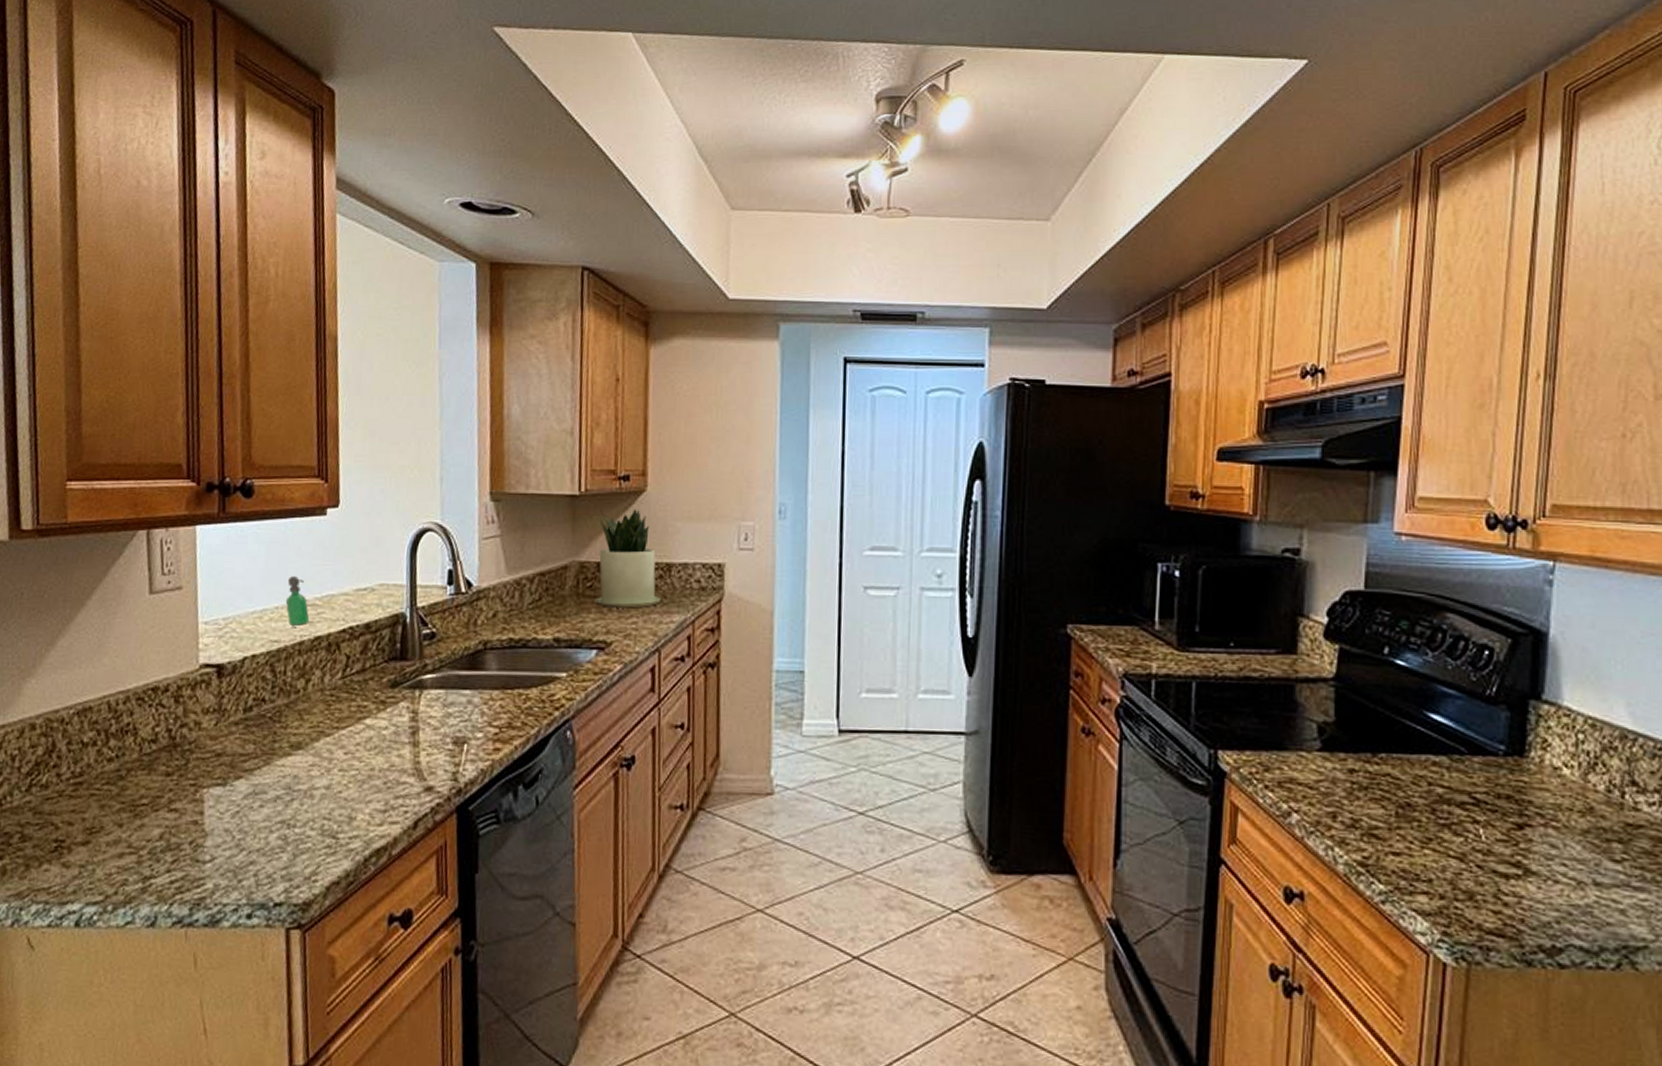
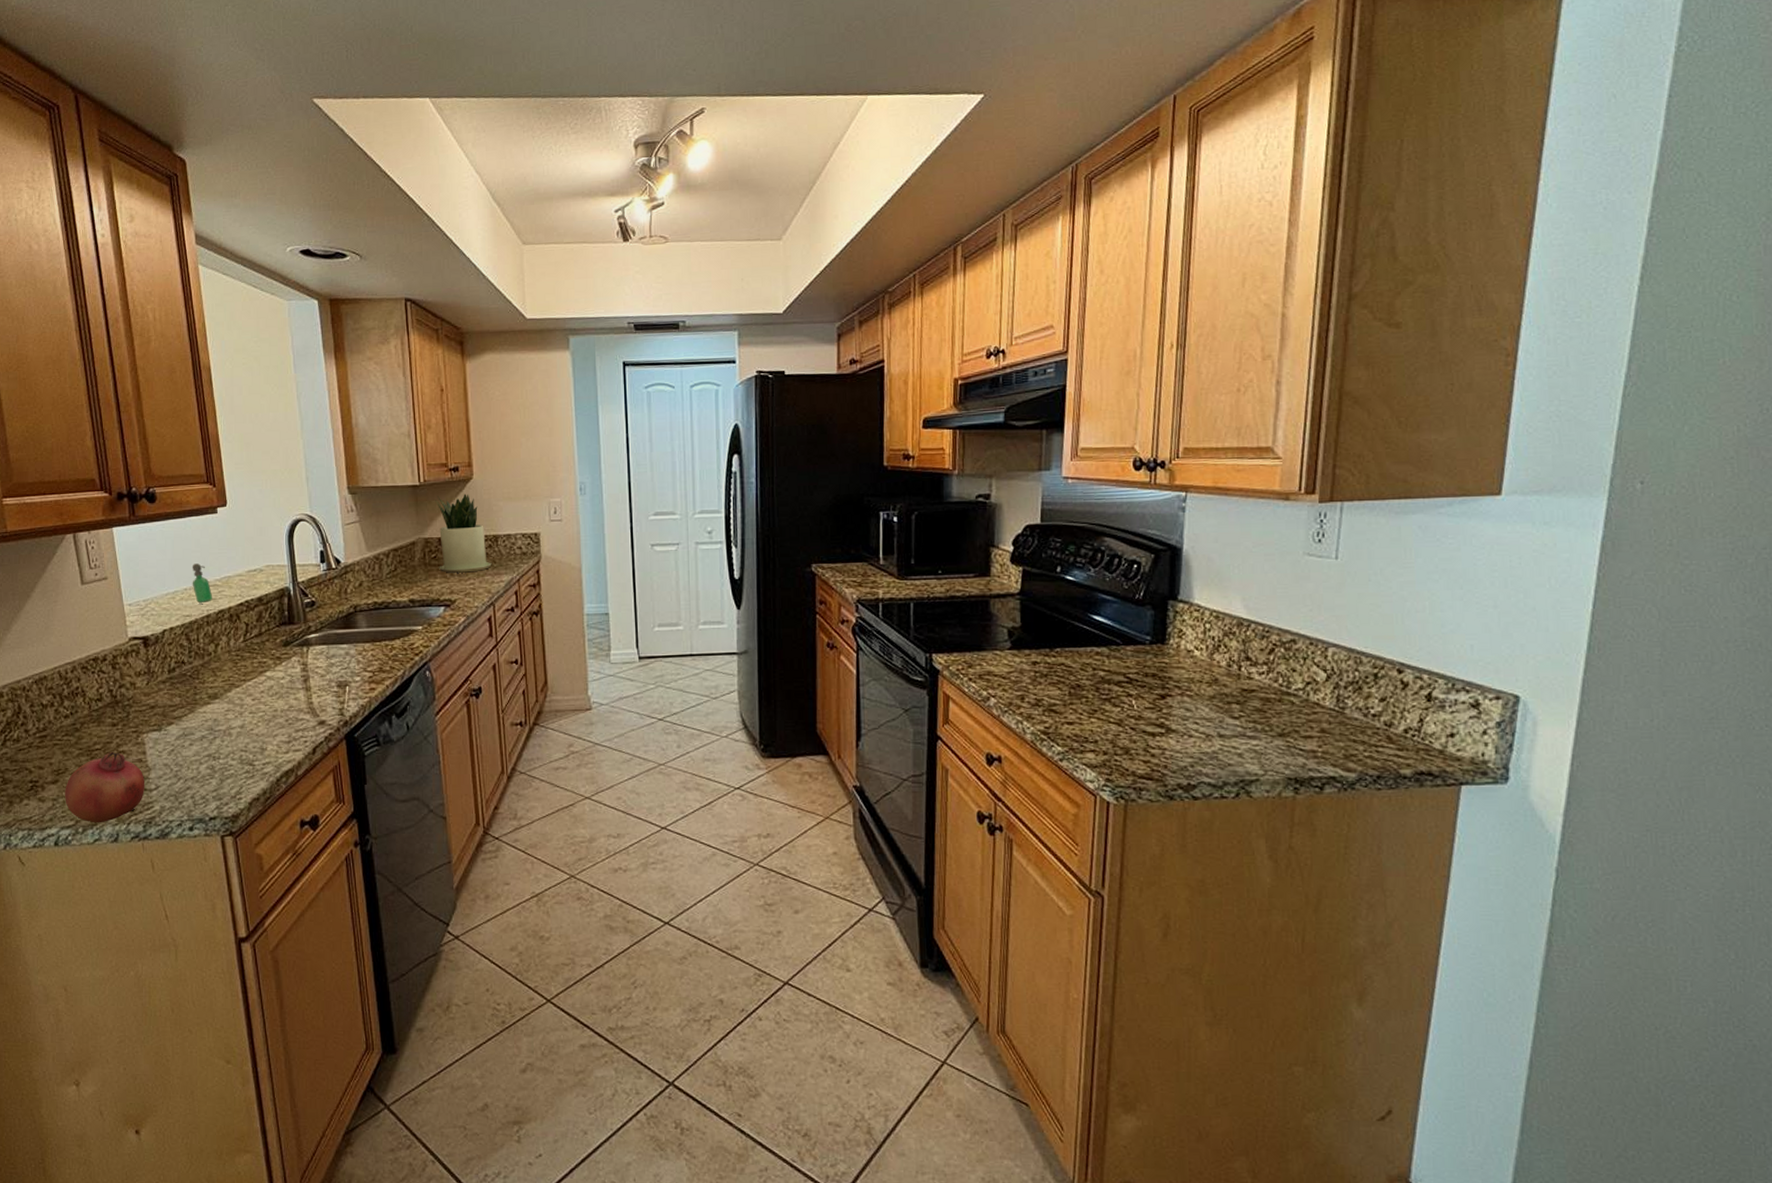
fruit: none [95,808,198,901] -> present [65,751,144,823]

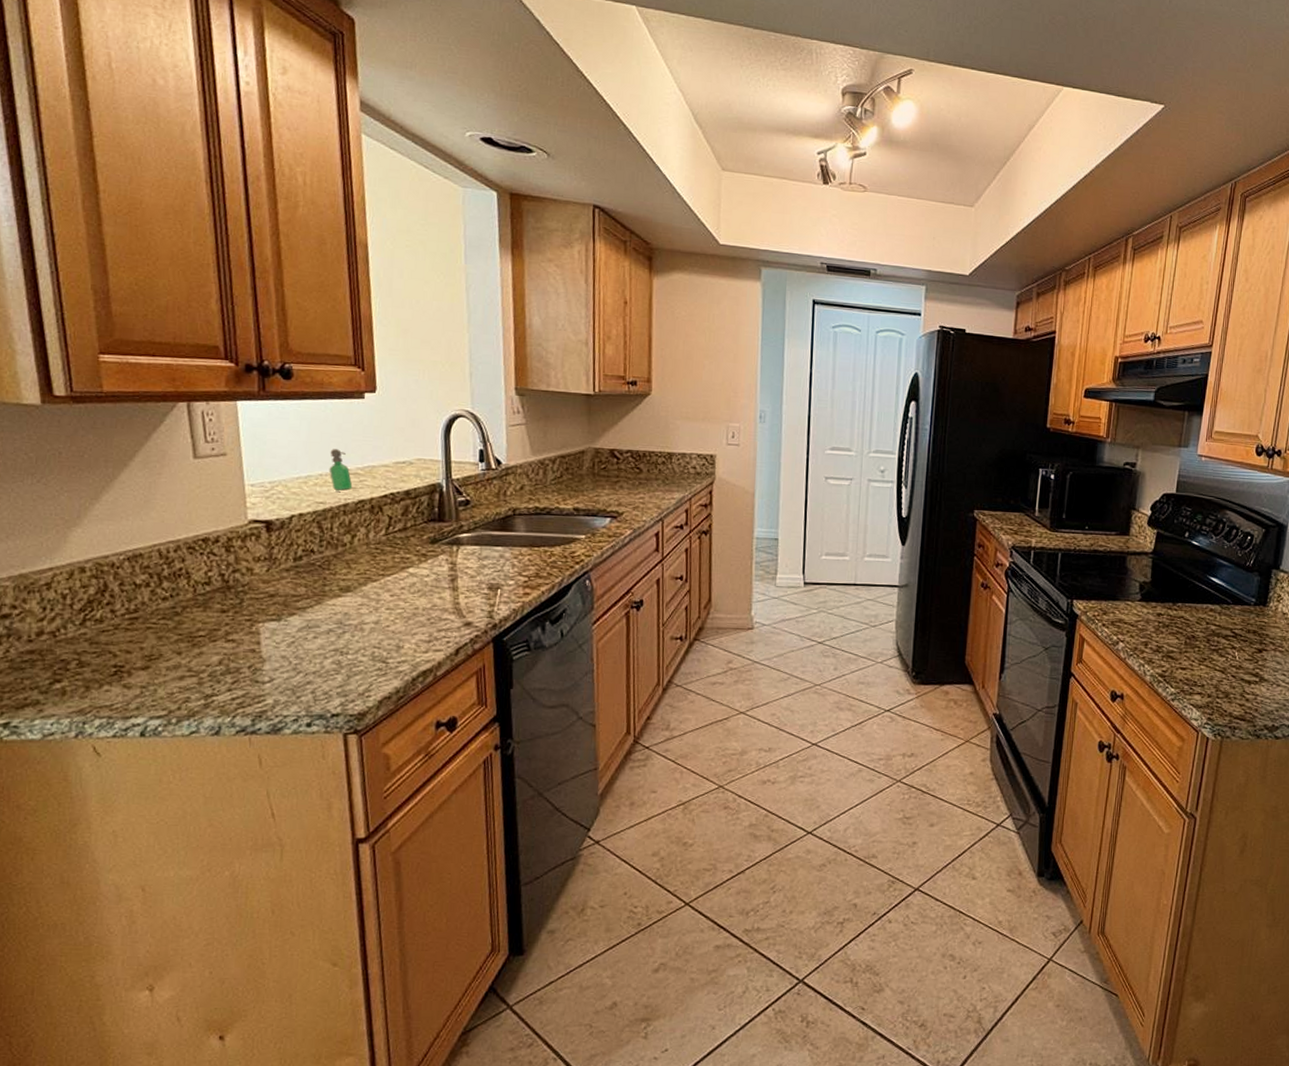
fruit: present [65,751,144,823] -> none [156,639,257,715]
planter: present [435,493,492,573] -> none [608,407,664,487]

